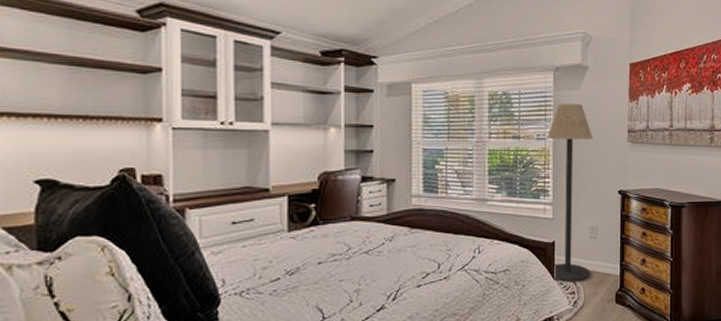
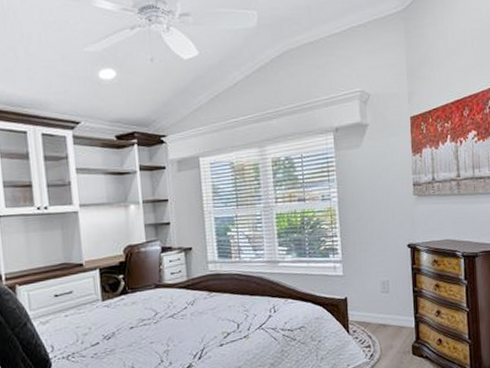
floor lamp: present [547,104,593,282] -> none [332,162,385,337]

